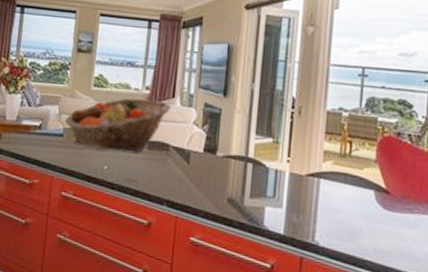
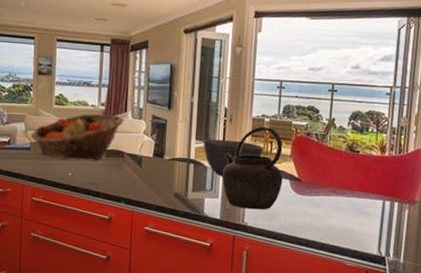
bowl: none [265,133,341,182] -> present [203,138,264,177]
kettle: none [287,122,366,227] -> present [222,126,283,210]

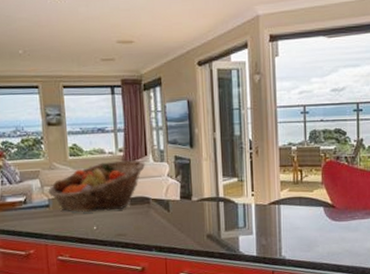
bowl: present [203,138,264,177] -> none [231,173,294,212]
kettle: present [222,126,283,210] -> none [254,155,316,242]

